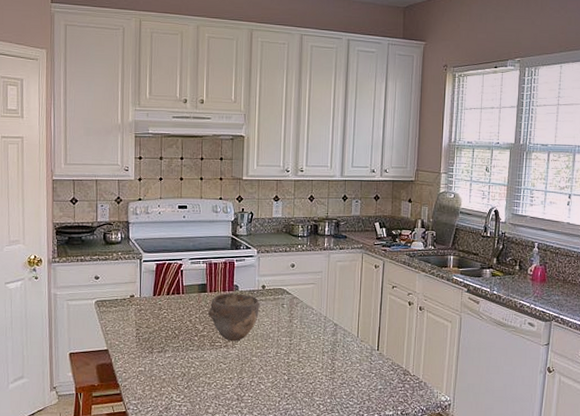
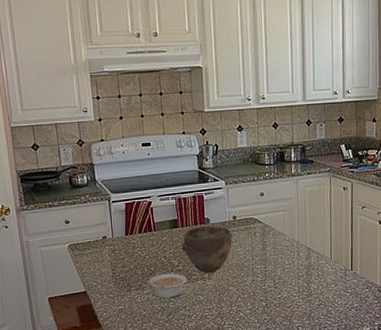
legume: none [171,338,210,365] -> present [148,273,187,299]

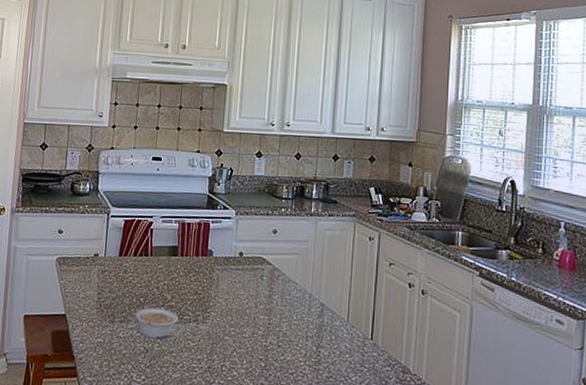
bowl: present [181,226,233,274] -> none [177,258,237,316]

